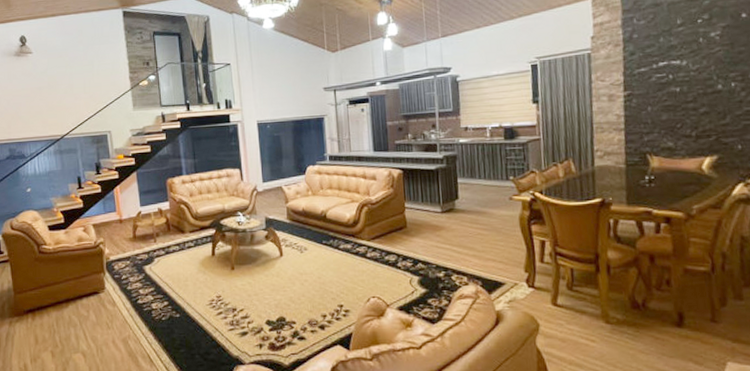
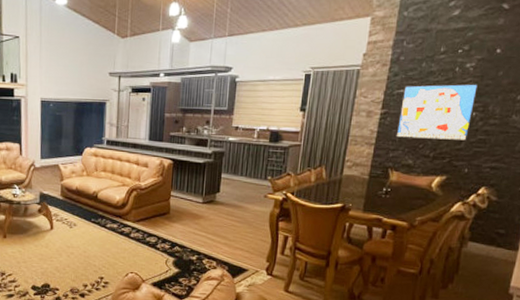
wall art: none [644,52,733,119] -> present [396,83,479,141]

